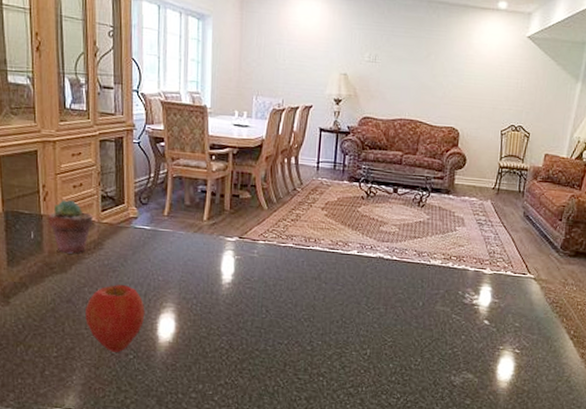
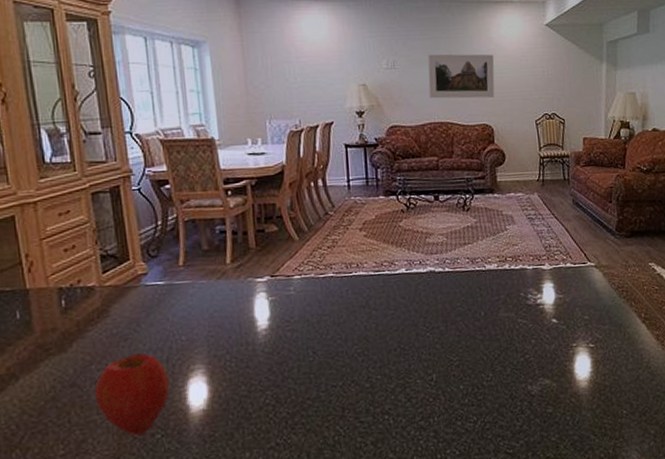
potted succulent: present [48,199,93,254] -> none [35,266,93,330]
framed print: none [404,52,472,103] -> present [428,54,495,99]

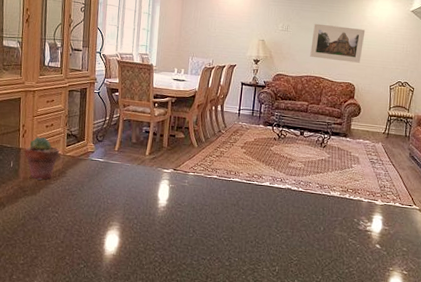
potted succulent: none [35,266,93,330] -> present [24,136,59,180]
apple: present [95,353,170,436] -> none [48,206,96,262]

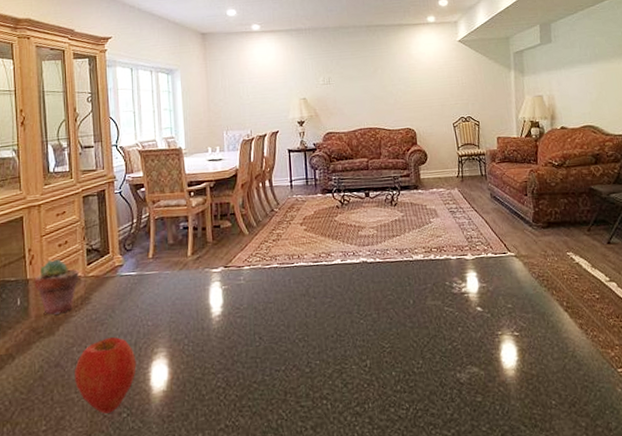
apple: none [48,206,96,262] -> present [75,337,137,414]
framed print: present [310,23,366,63] -> none [357,68,416,108]

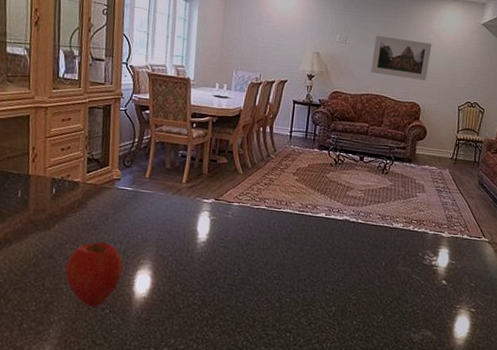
potted succulent: present [34,259,79,315] -> none [35,161,78,212]
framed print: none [357,68,416,108] -> present [371,35,432,81]

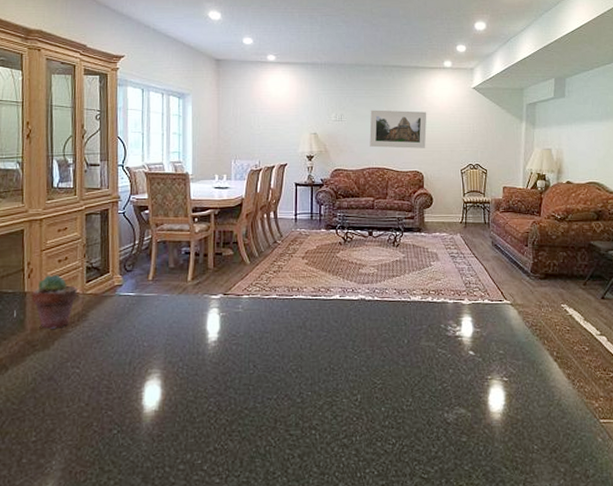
potted succulent: none [35,161,78,212] -> present [31,274,77,329]
apple: present [65,242,123,307] -> none [67,355,130,429]

